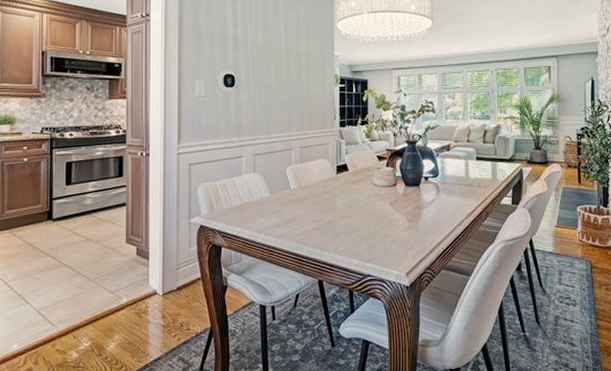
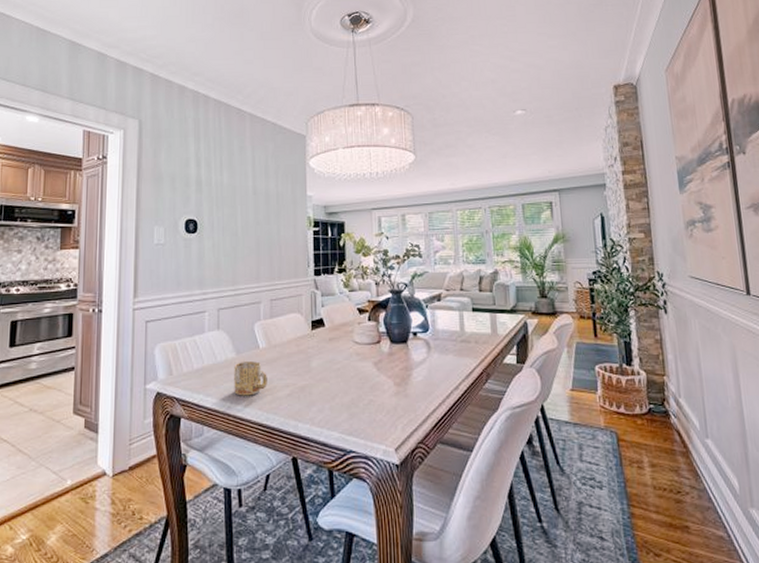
mug: none [268,200,297,229] -> present [234,361,267,396]

